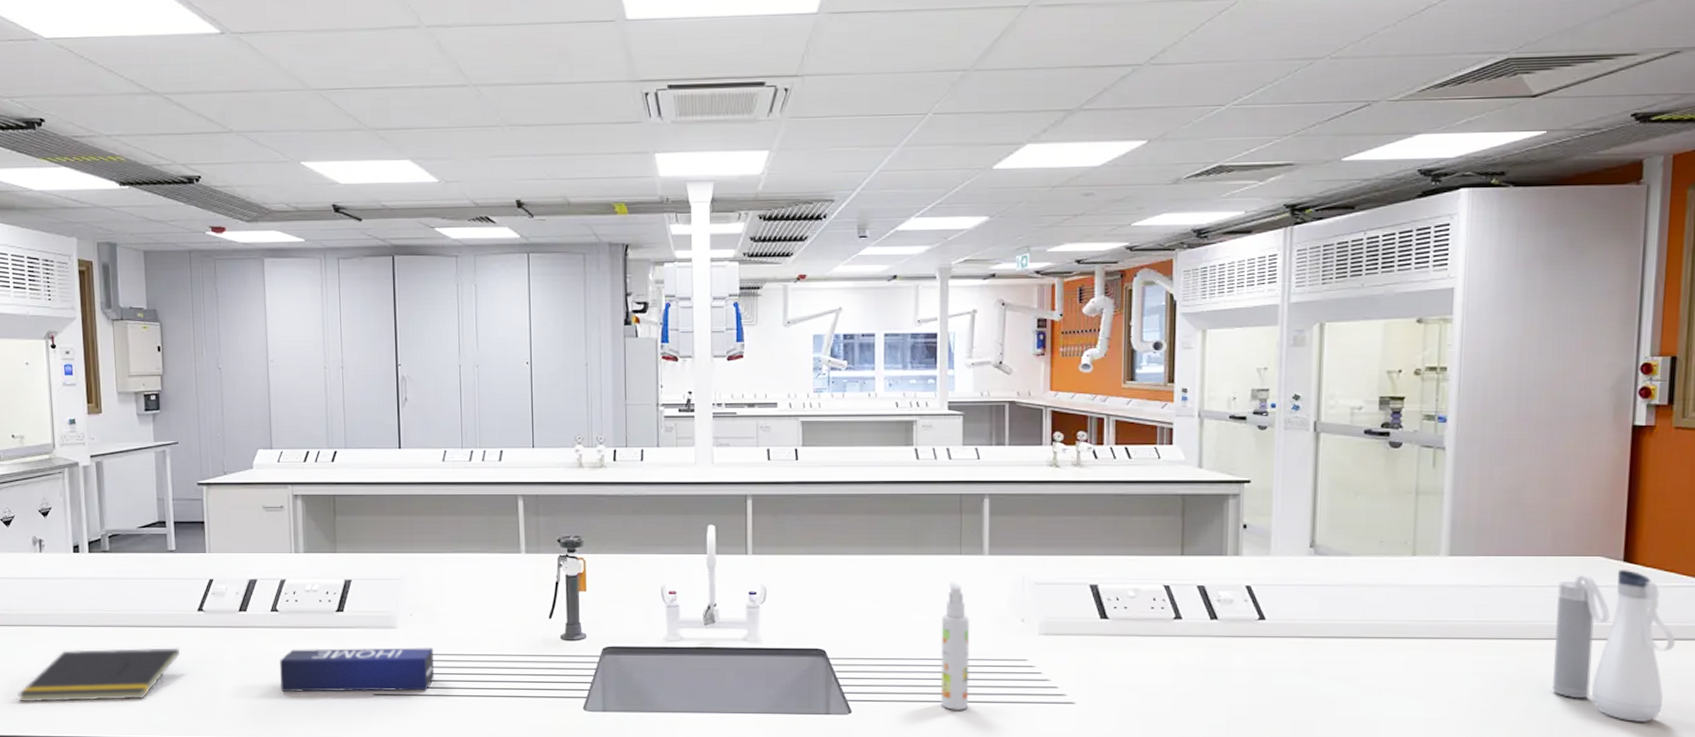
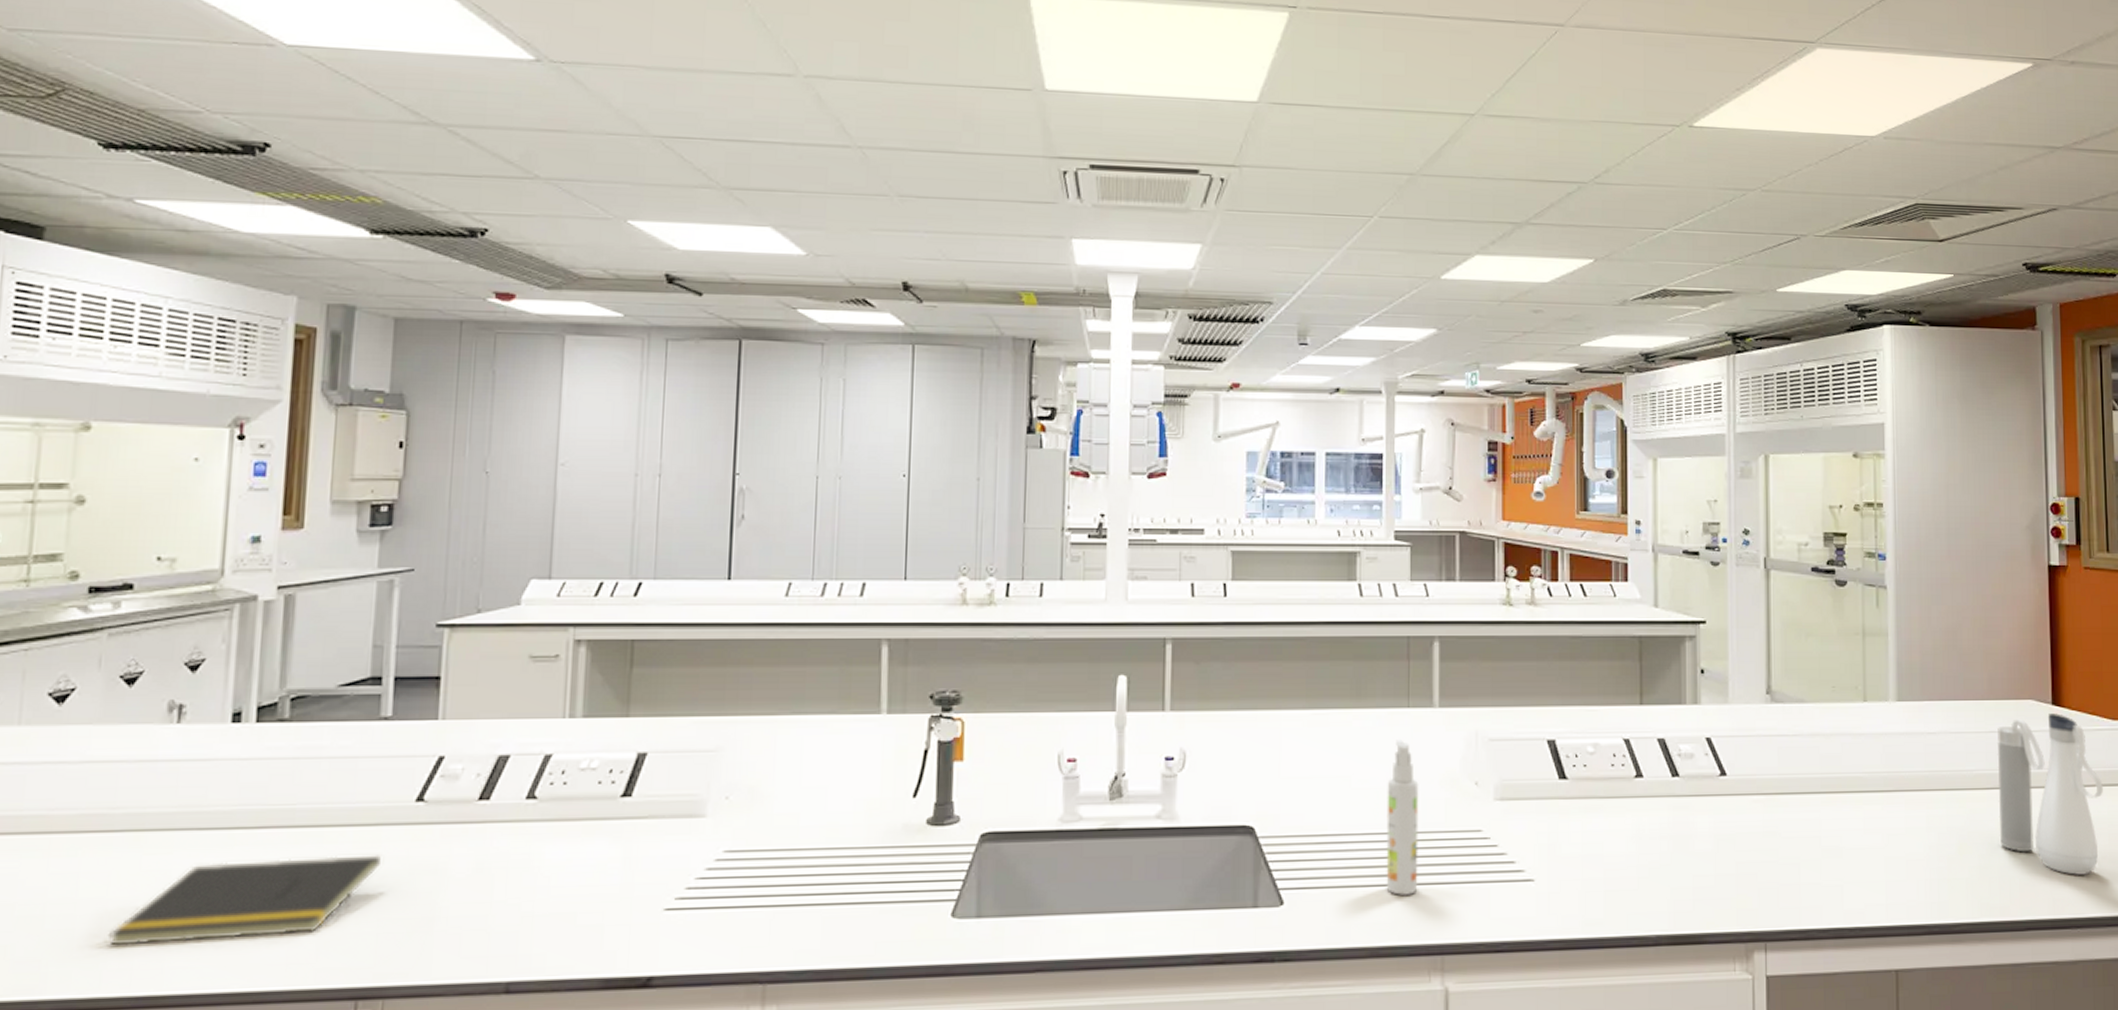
tissue box: present [280,647,434,693] -> none [529,842,754,913]

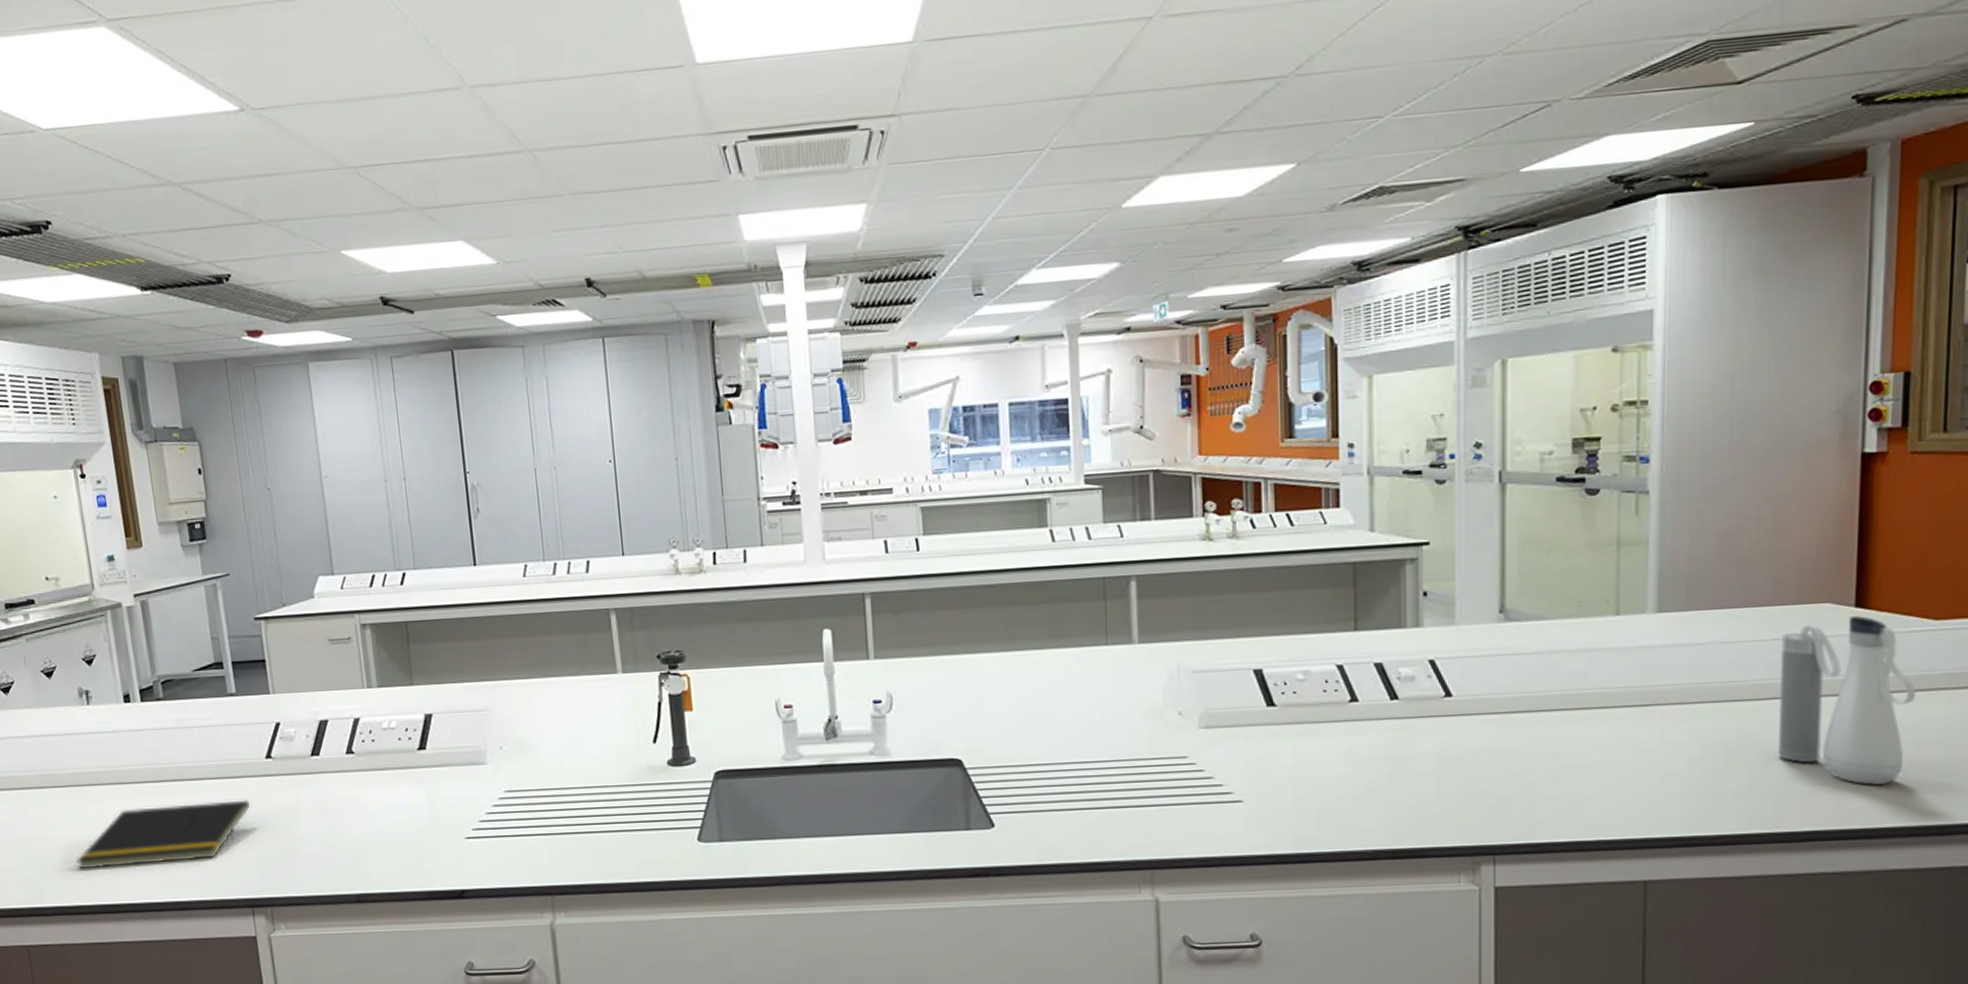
spray bottle: present [1386,740,1419,895] -> none [1089,675,1125,817]

